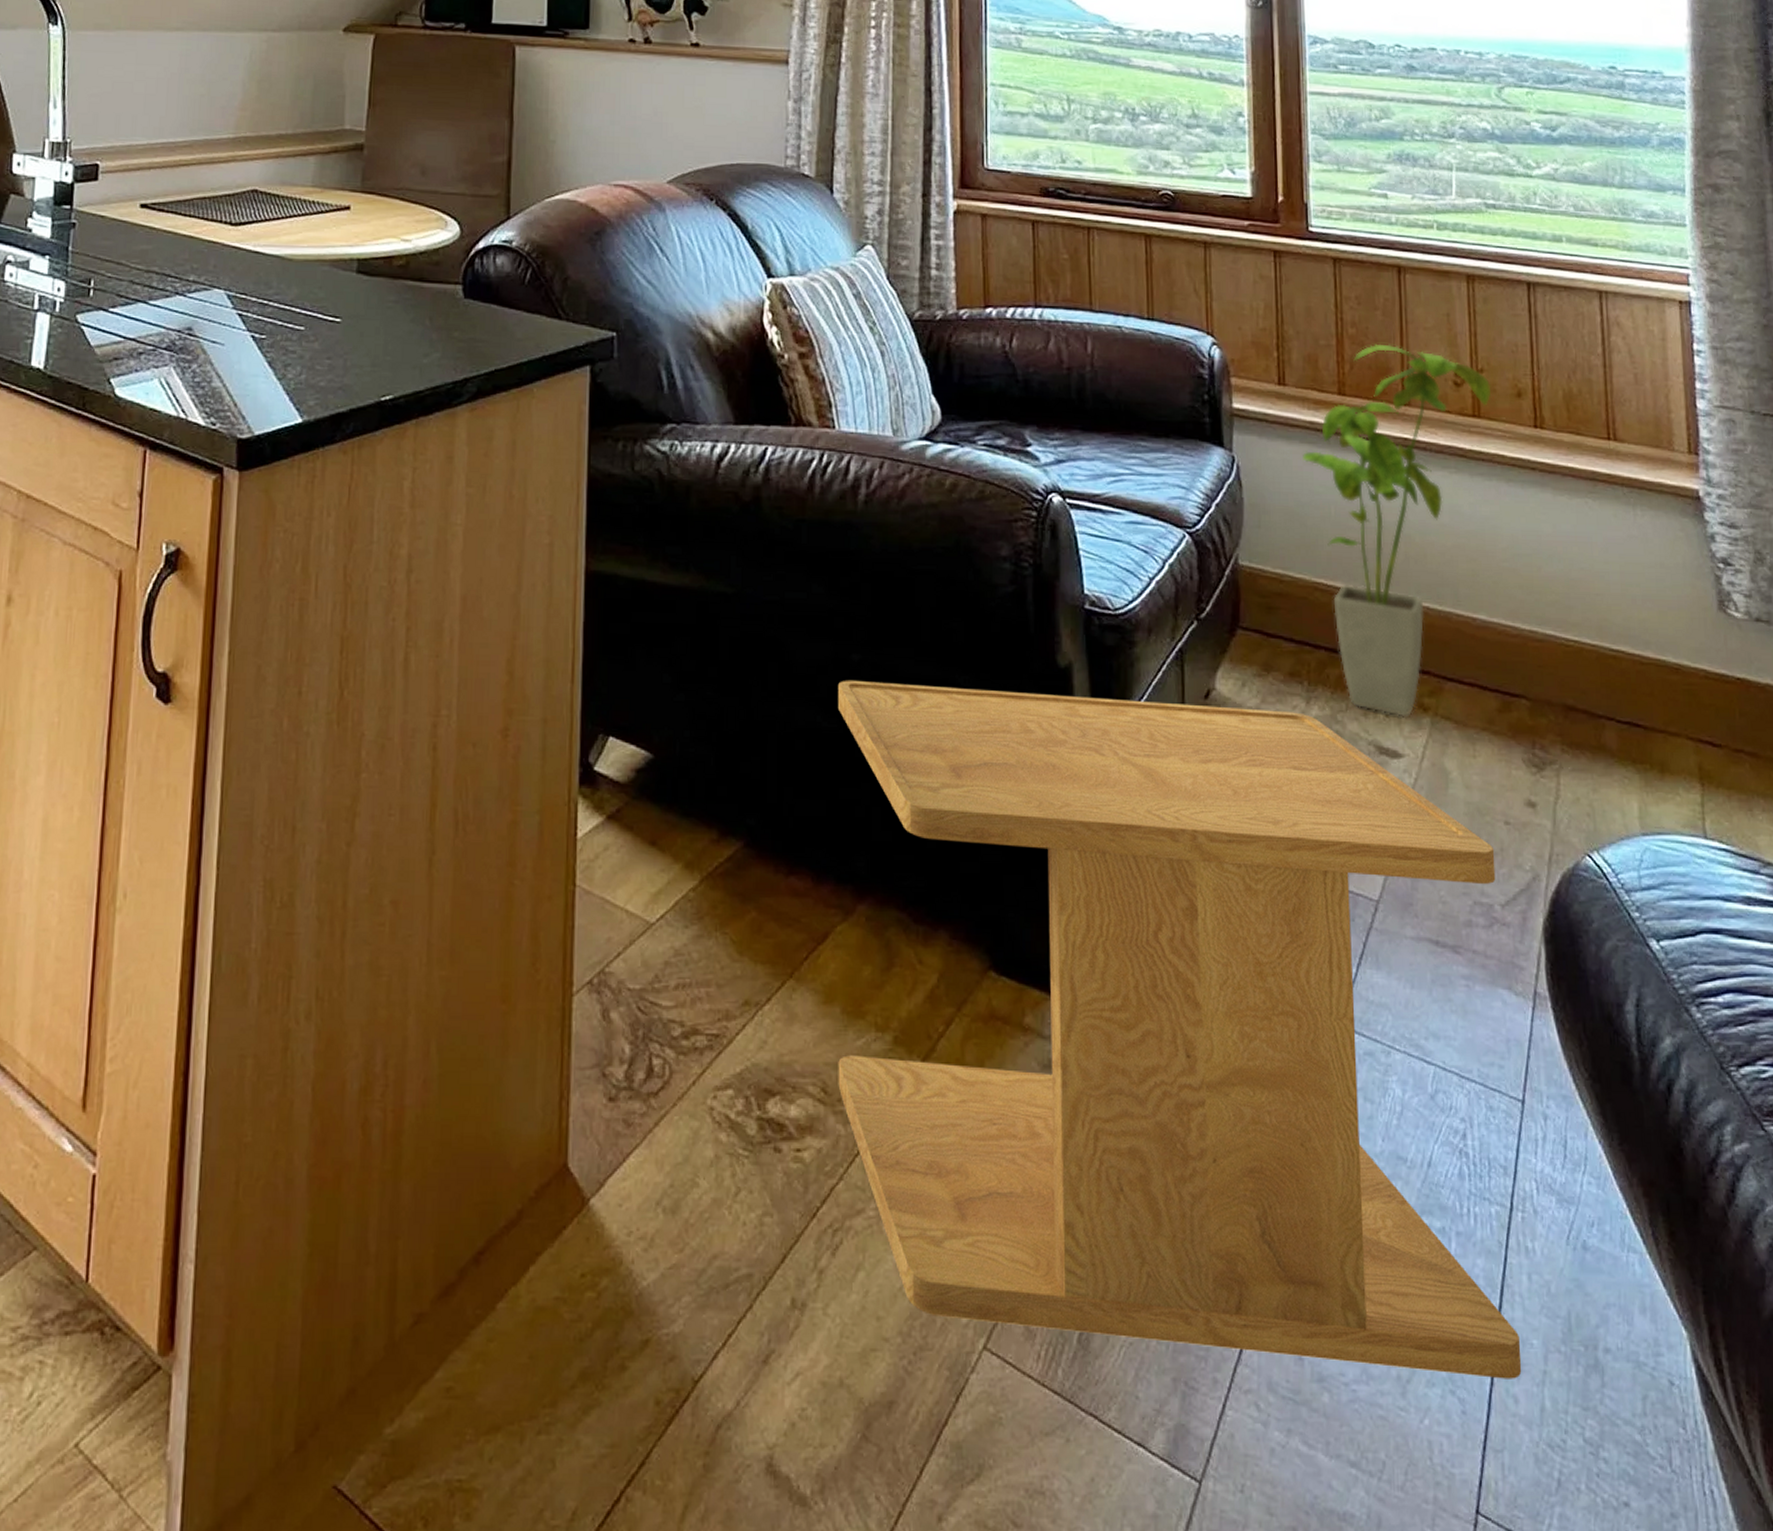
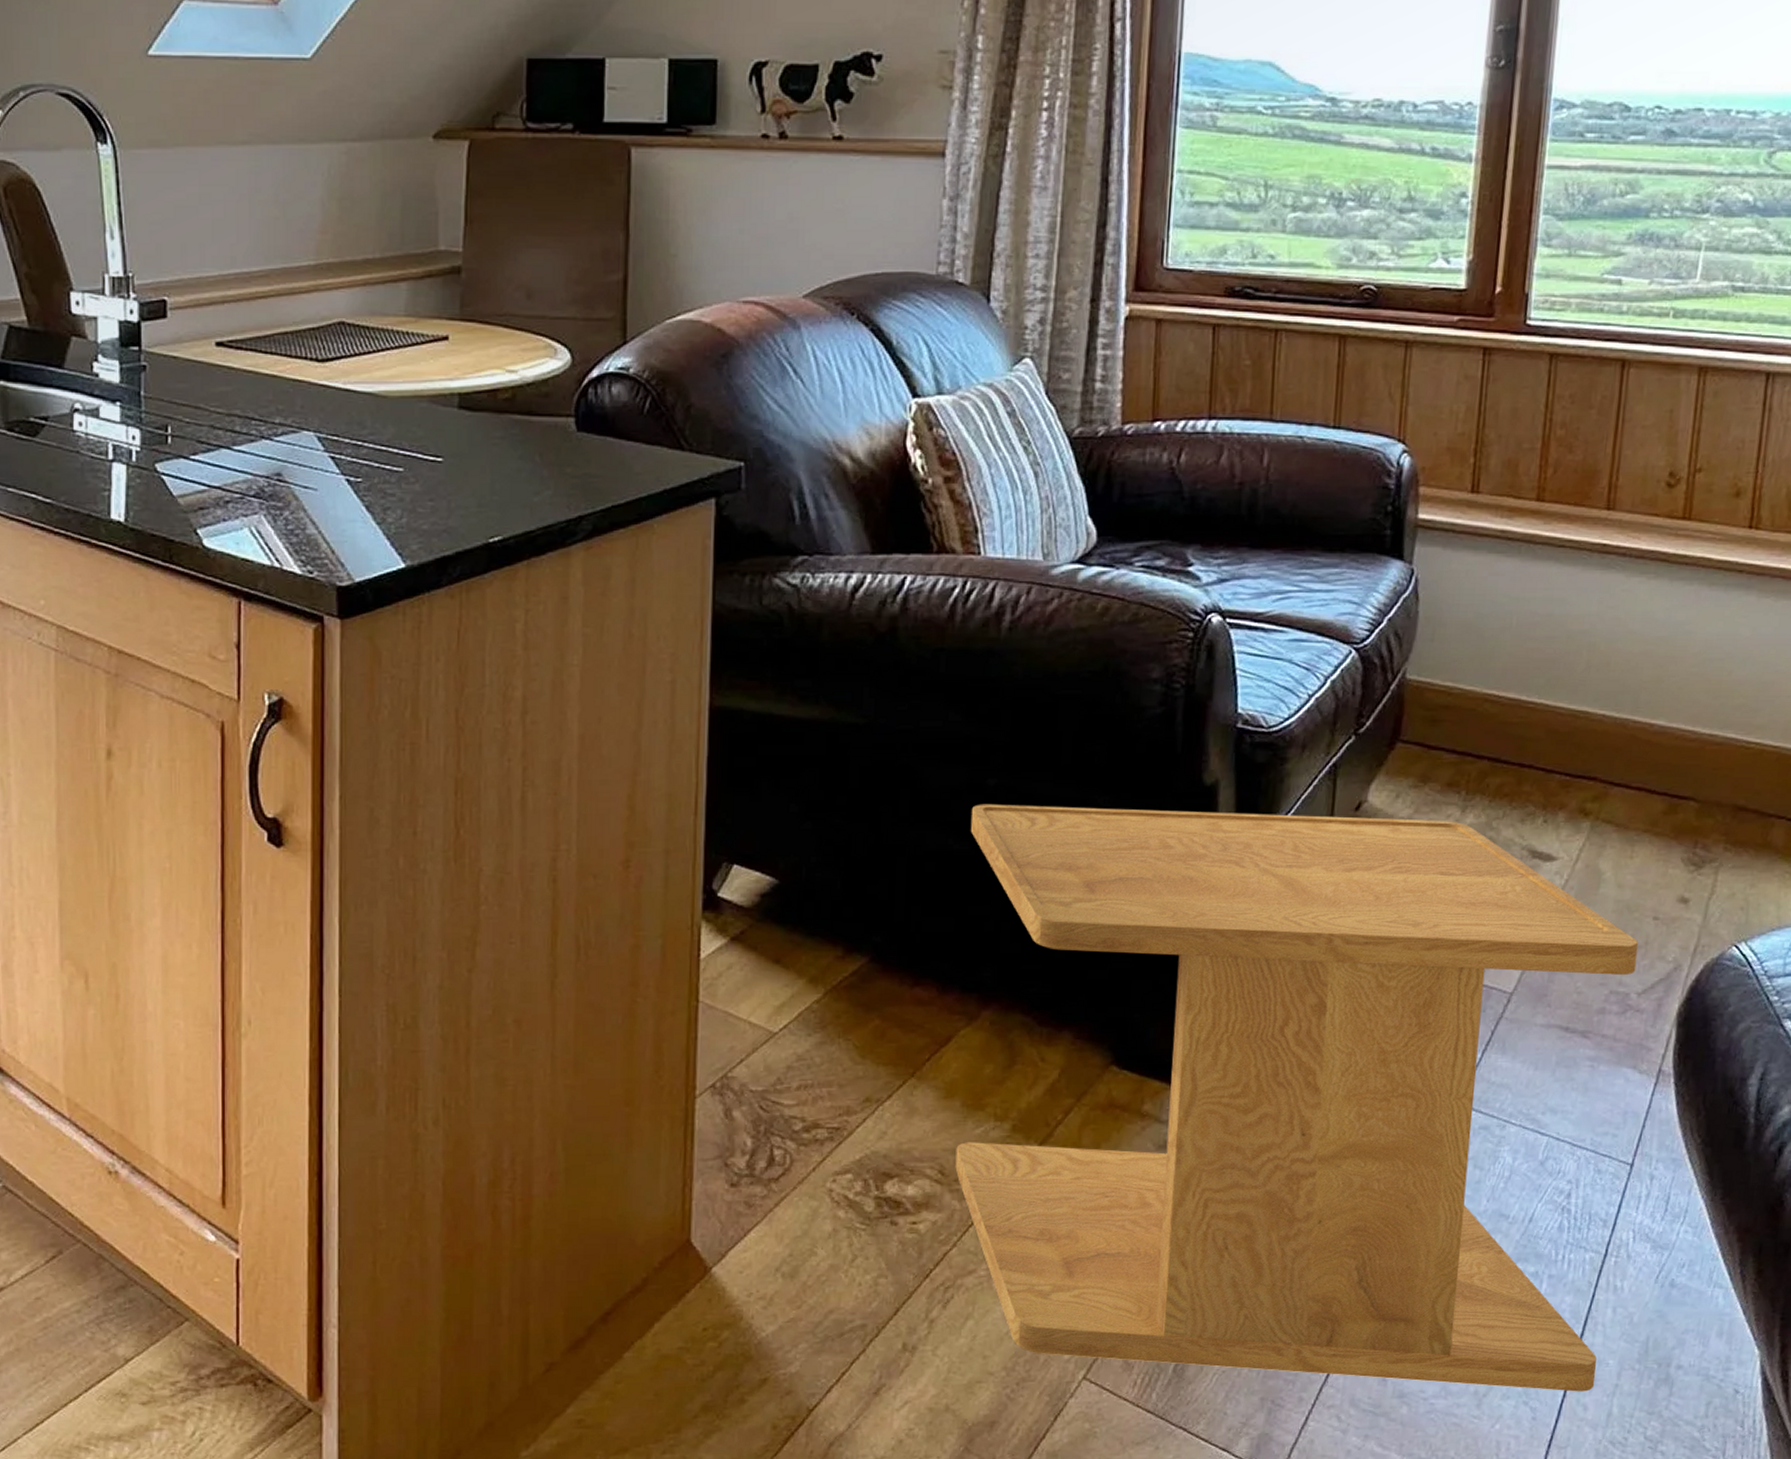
house plant: present [1301,343,1492,716] -> none [1487,445,1708,821]

